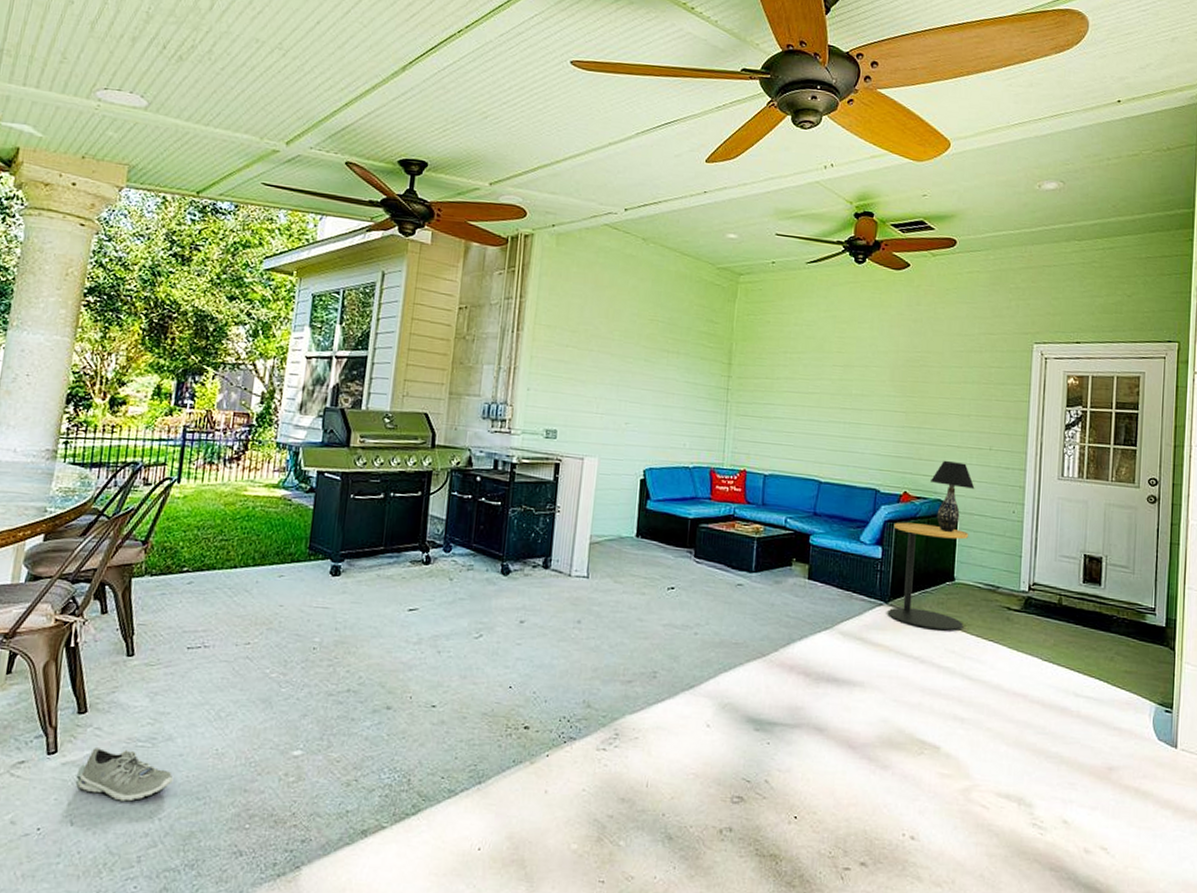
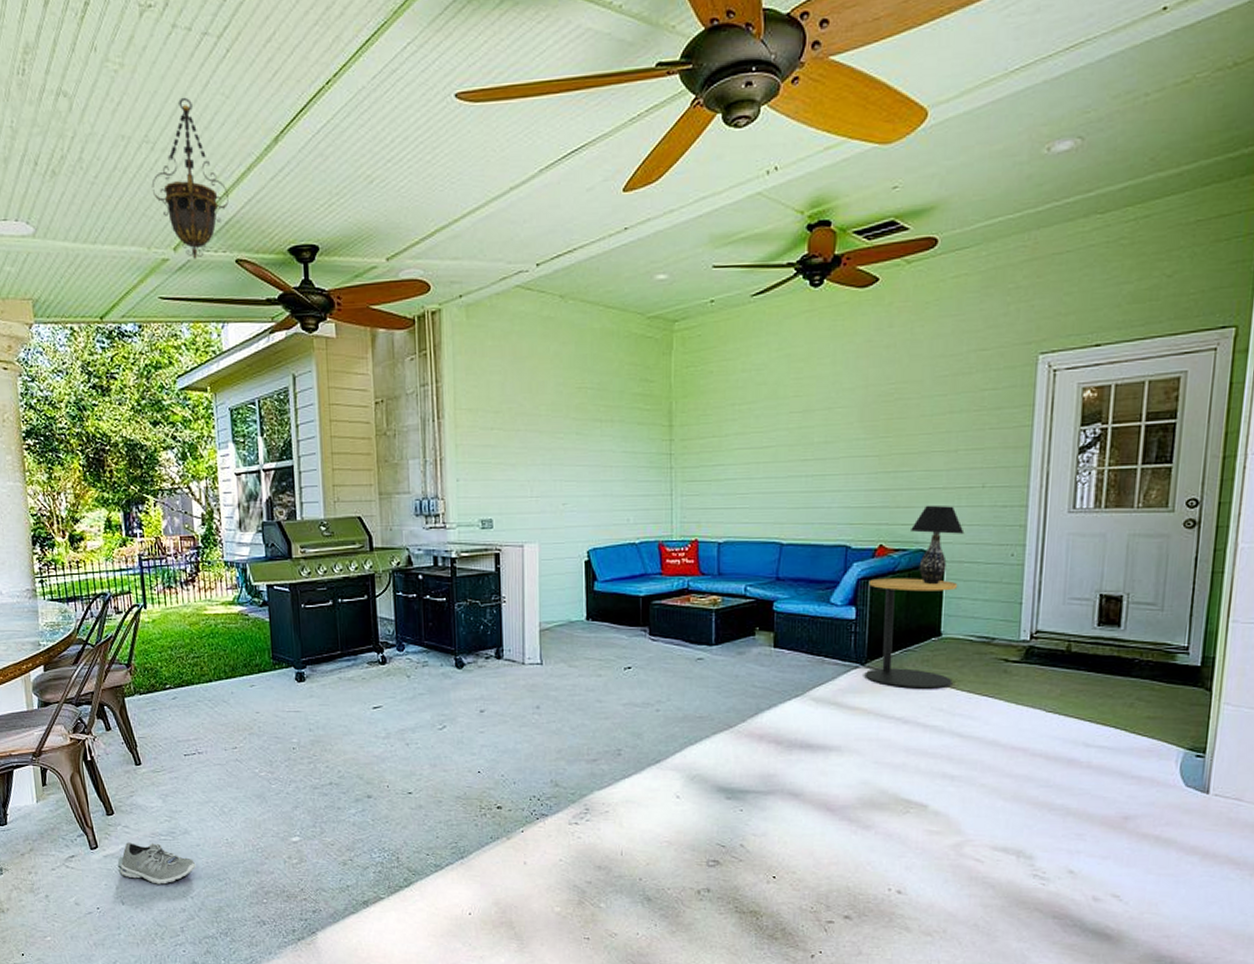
hanging lantern: none [275,18,350,155] -> present [151,97,229,259]

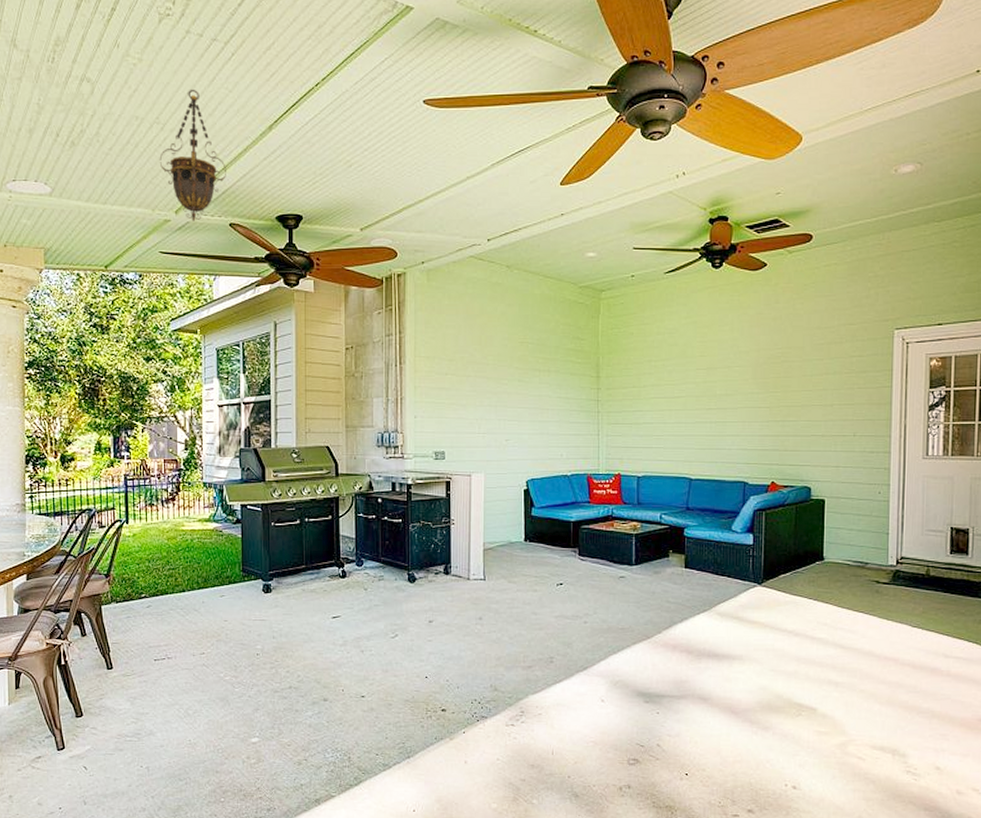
sneaker: present [120,842,196,885] -> none [85,743,159,784]
side table: present [864,578,958,689] -> none [761,510,837,606]
table lamp: present [911,505,965,585] -> none [797,449,840,517]

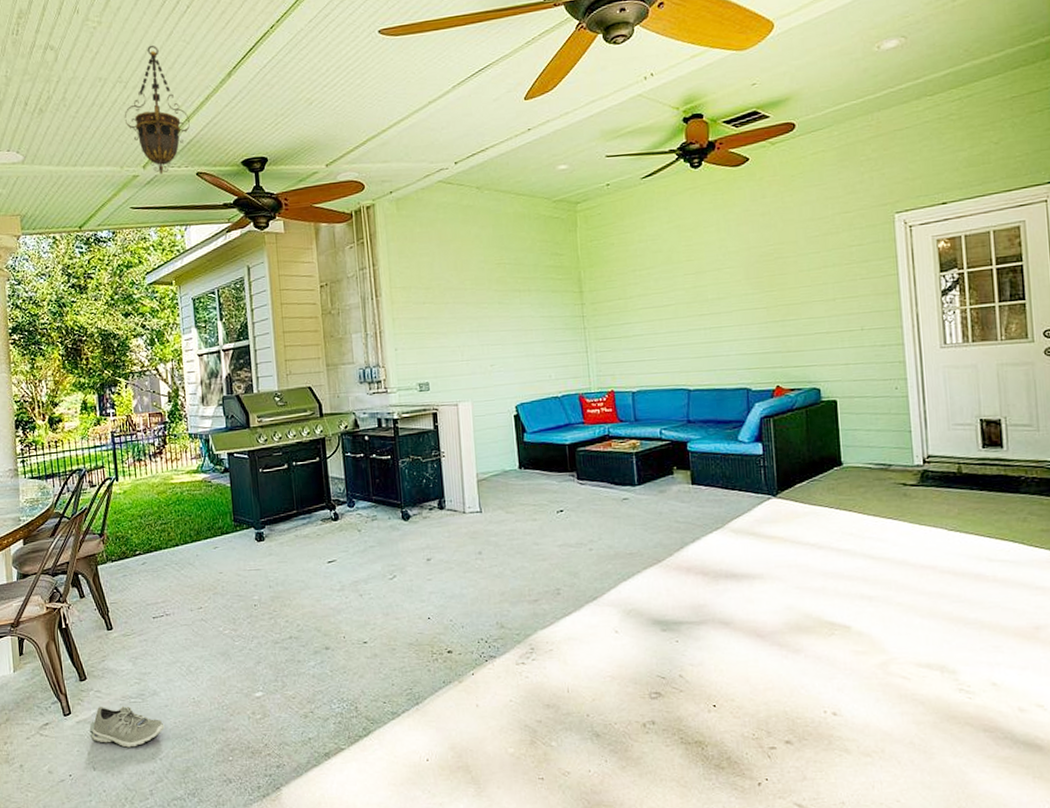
sneaker: none [85,743,159,784] -> present [92,706,165,748]

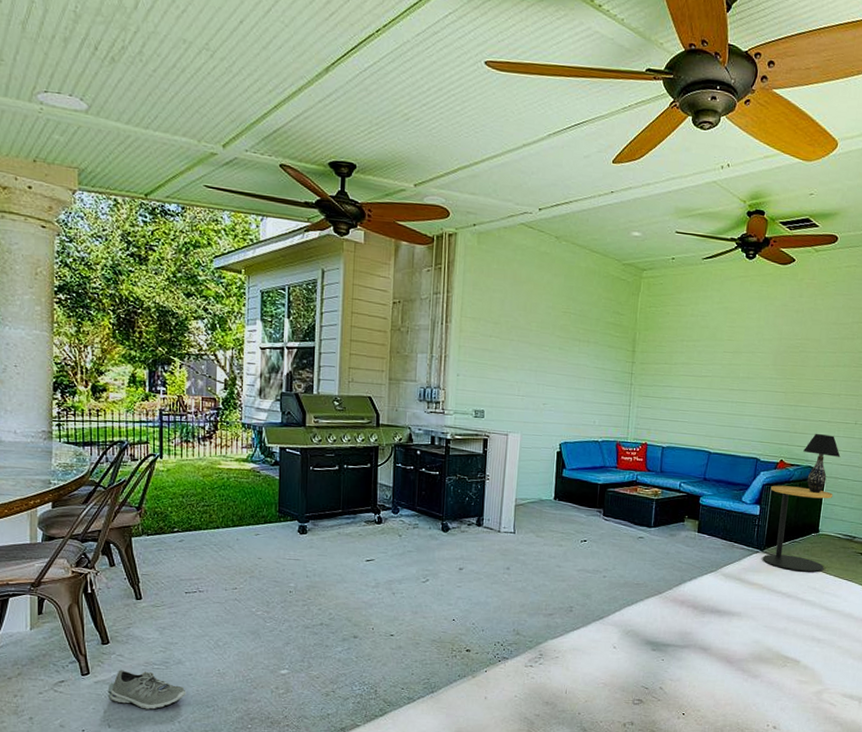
hanging lantern: present [124,45,190,174] -> none [207,17,279,158]
side table: none [770,413,858,516] -> present [762,485,833,573]
table lamp: none [803,348,851,419] -> present [803,433,841,494]

